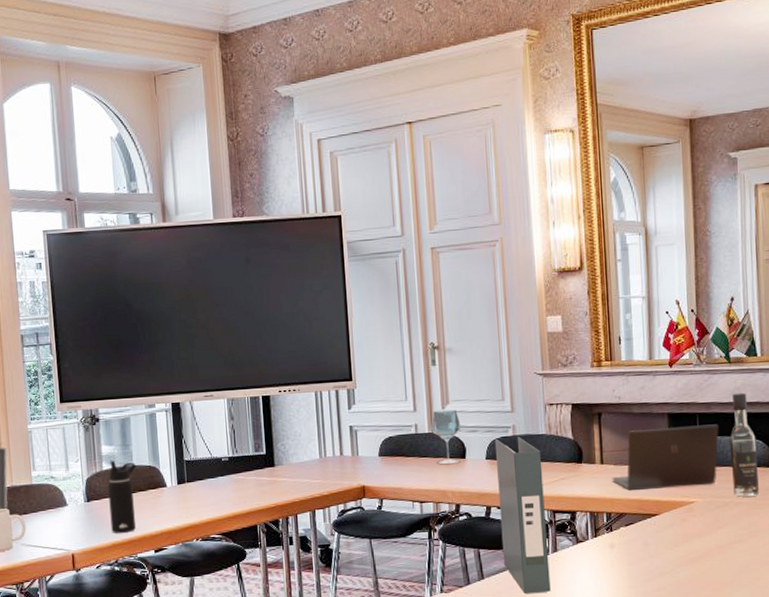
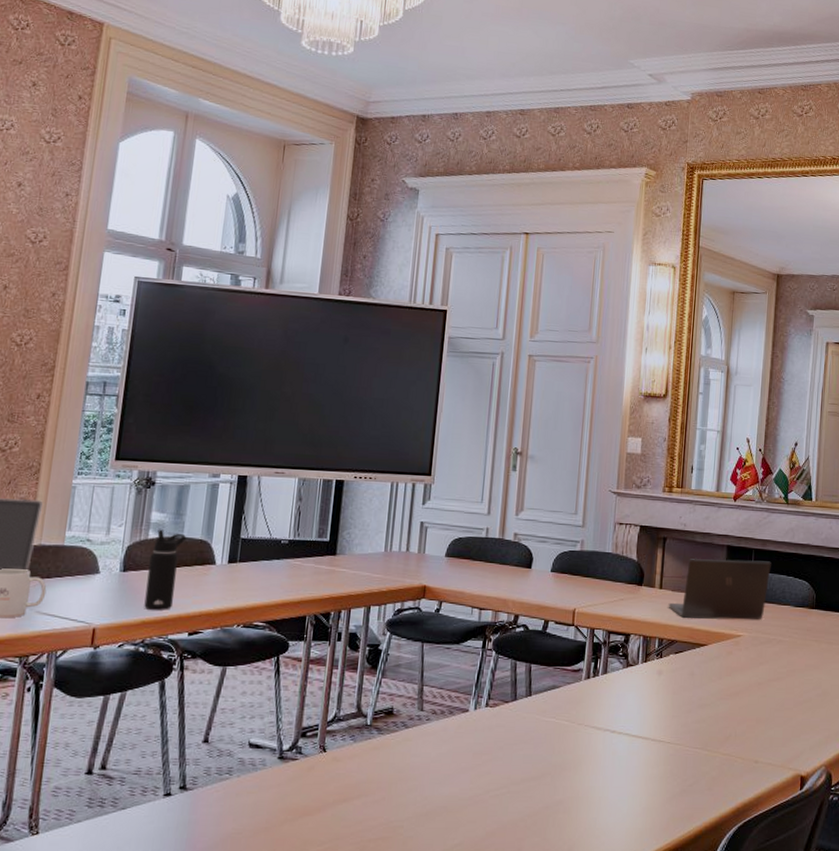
wine glass: present [431,409,461,465] -> none [502,516,532,574]
binder: present [494,437,551,593] -> none [553,551,605,715]
bottle: present [729,392,760,497] -> none [777,533,803,635]

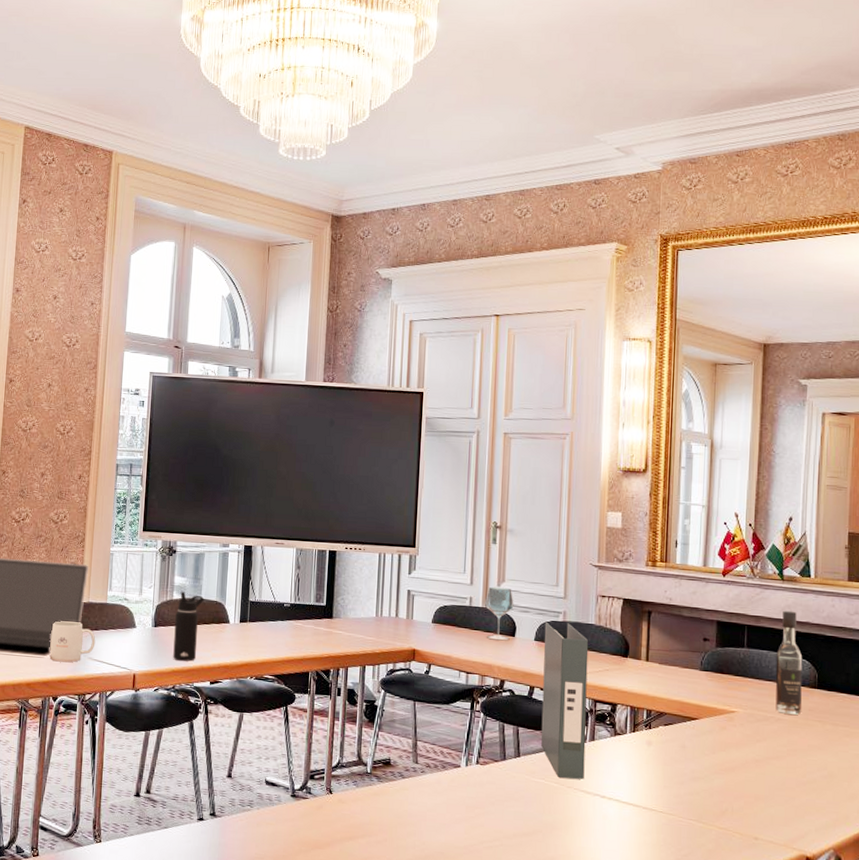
wine glass: none [502,516,532,574] -> present [485,586,514,641]
binder: none [553,551,605,715] -> present [540,621,589,779]
laptop: present [668,558,771,620] -> none [655,632,766,697]
bottle: none [777,533,803,635] -> present [775,610,803,715]

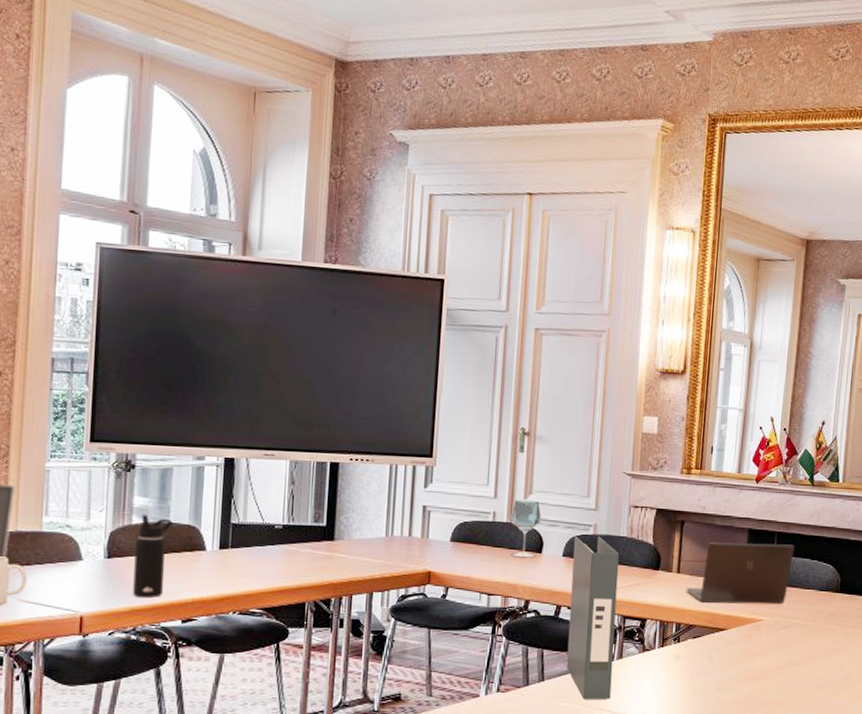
laptop: none [655,632,766,697] -> present [686,542,795,604]
bottle: present [775,610,803,715] -> none [800,516,828,619]

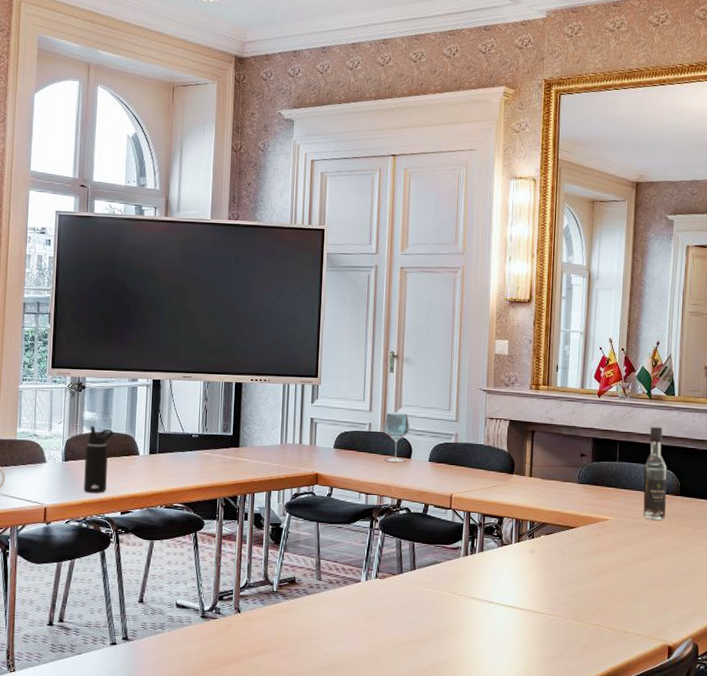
binder: present [566,535,620,699] -> none [434,443,478,587]
laptop: present [686,542,795,604] -> none [538,449,636,505]
bottle: none [800,516,828,619] -> present [643,426,667,520]

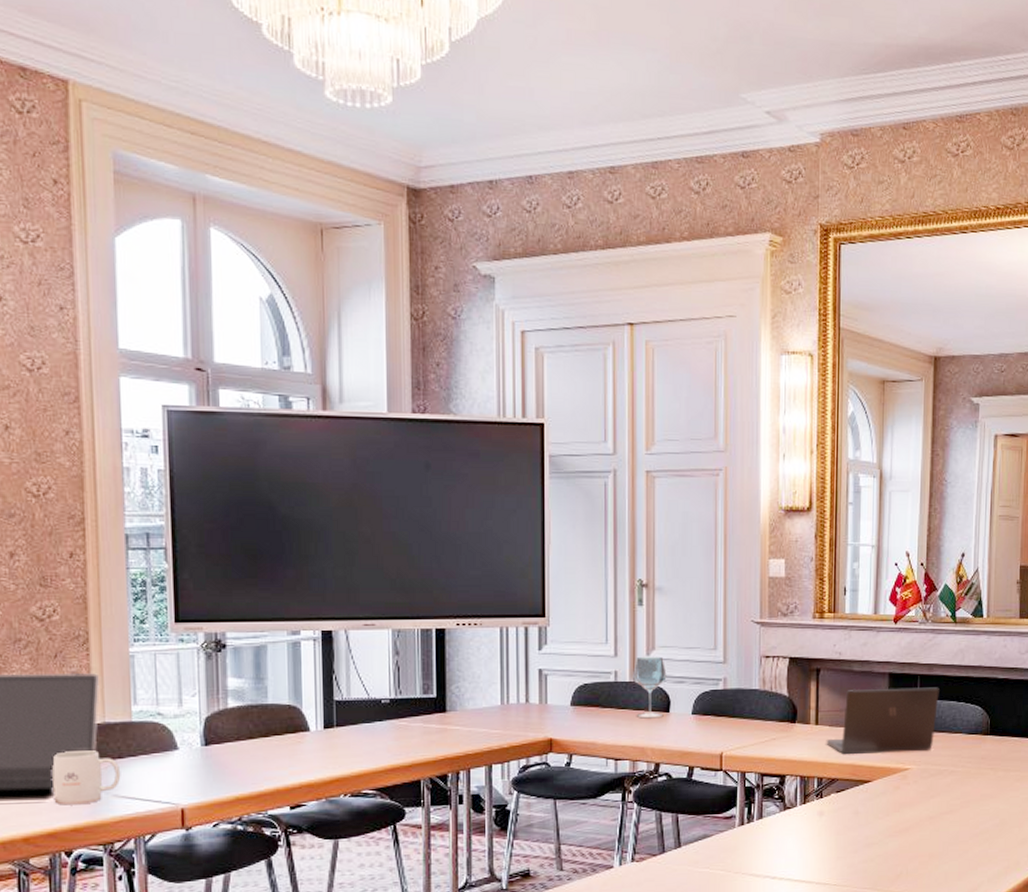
water bottle: present [84,426,114,493] -> none [233,697,273,785]
laptop: none [538,449,636,505] -> present [826,687,939,755]
bottle: present [643,426,667,520] -> none [948,655,976,765]

